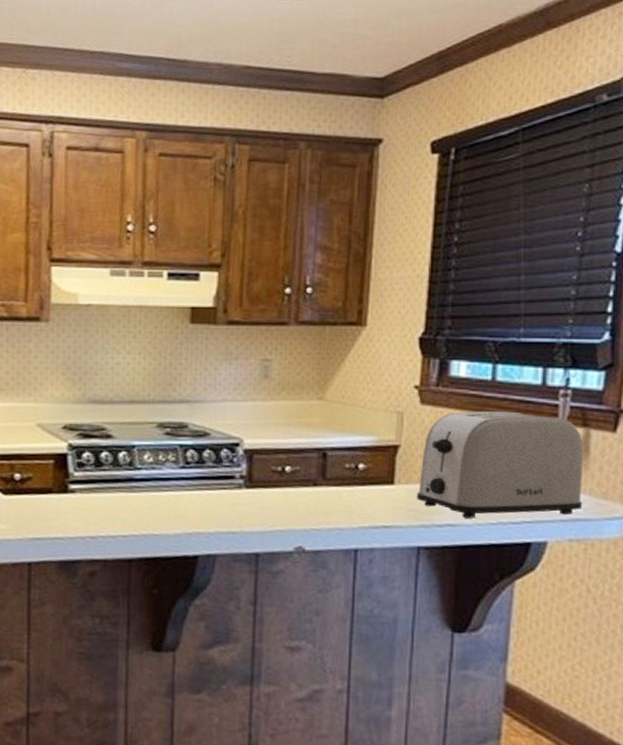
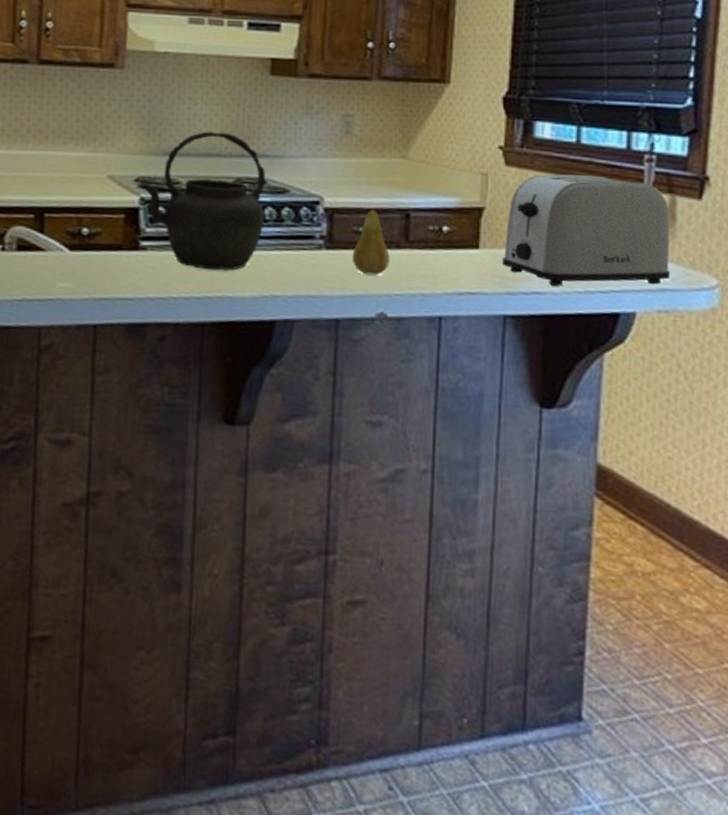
kettle: none [64,379,188,511] -> present [136,131,266,271]
fruit: none [270,449,307,512] -> present [352,208,390,276]

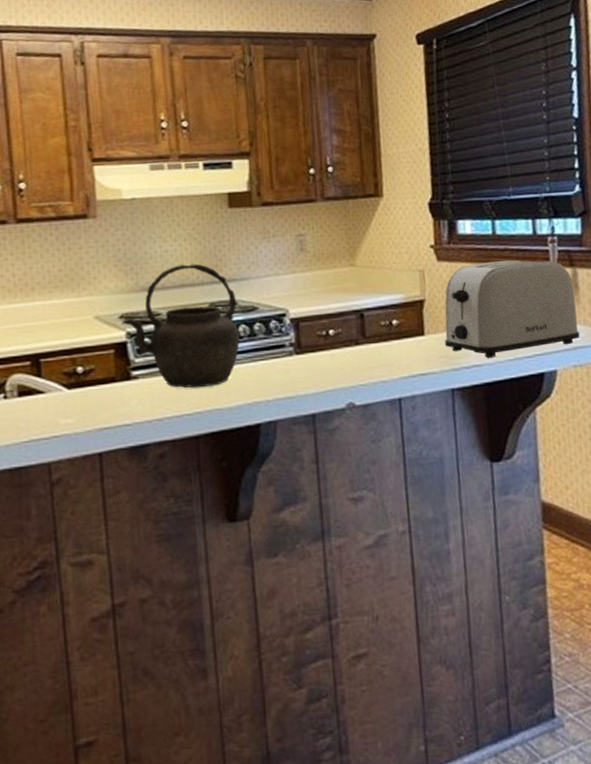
fruit: present [352,208,390,276] -> none [319,313,352,372]

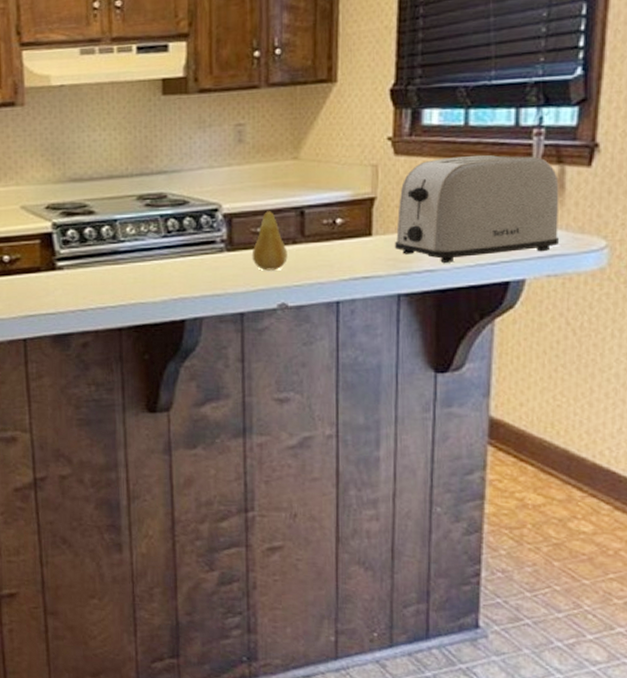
kettle: present [122,263,240,388] -> none [48,154,168,281]
fruit: none [319,313,352,372] -> present [252,210,288,271]

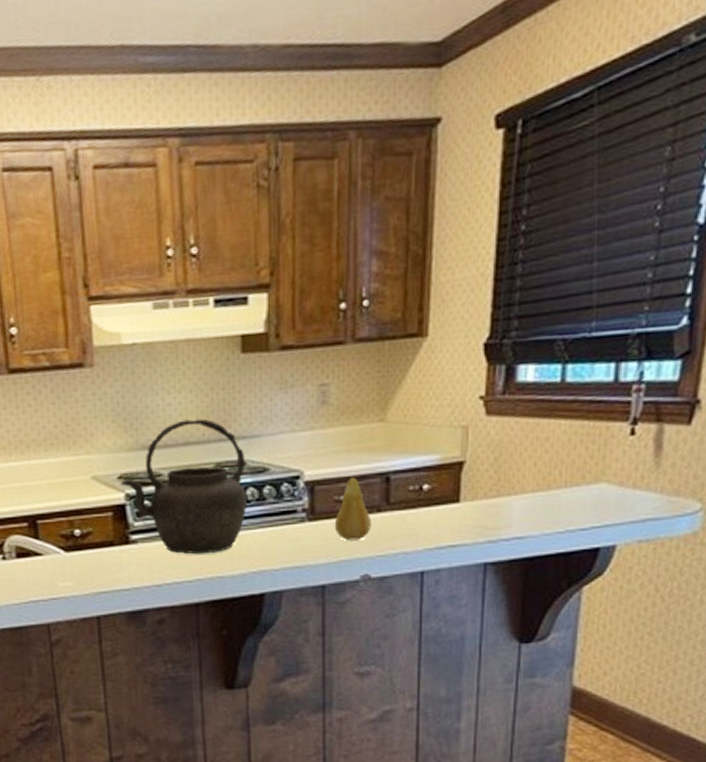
kettle: none [48,154,168,281] -> present [120,419,247,555]
toaster: present [395,154,560,263] -> none [483,413,657,529]

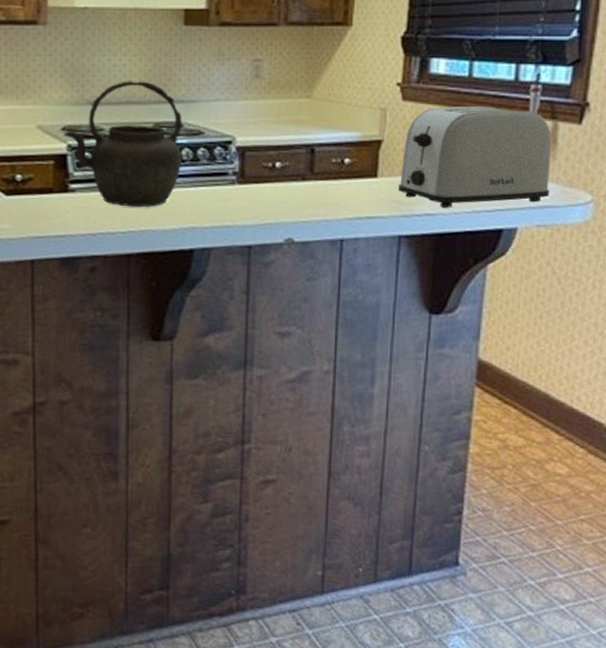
fruit: present [334,476,371,541] -> none [262,145,297,206]
toaster: none [483,413,657,529] -> present [399,105,552,208]

